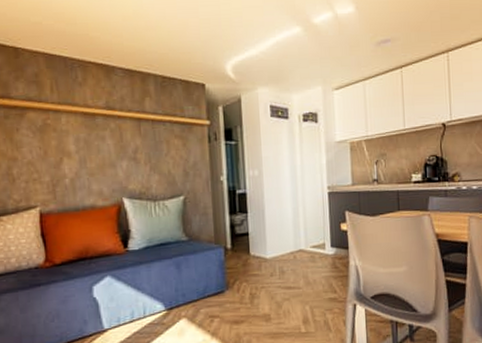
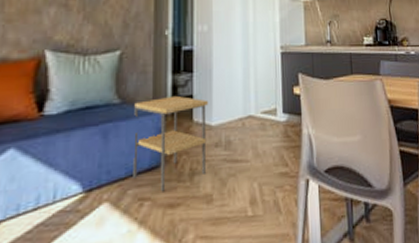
side table: none [199,233,263,312] -> present [133,95,208,192]

